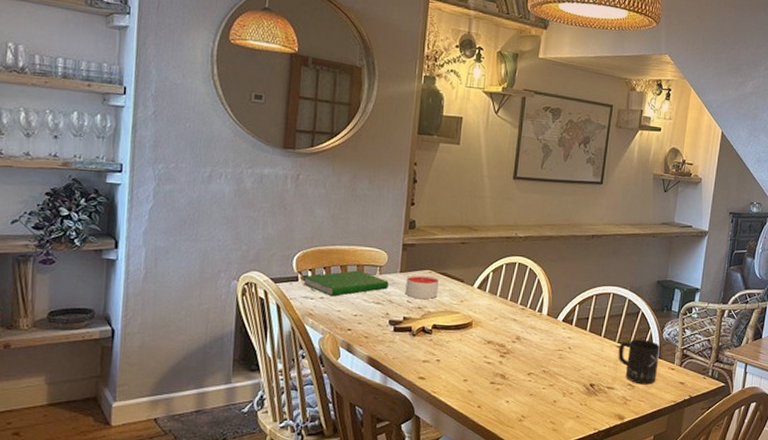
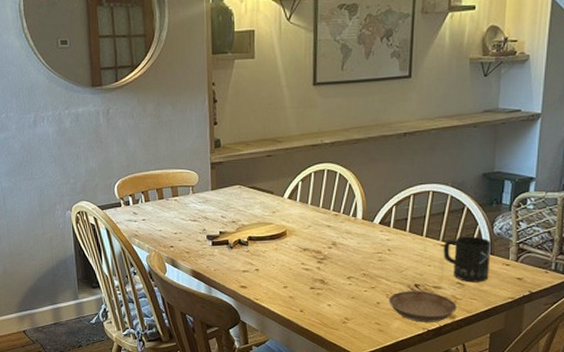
hardcover book: present [303,270,389,297] -> none [126,192,202,218]
candle: present [405,275,439,300] -> none [218,190,249,214]
saucer: none [564,390,626,423] -> present [388,291,457,322]

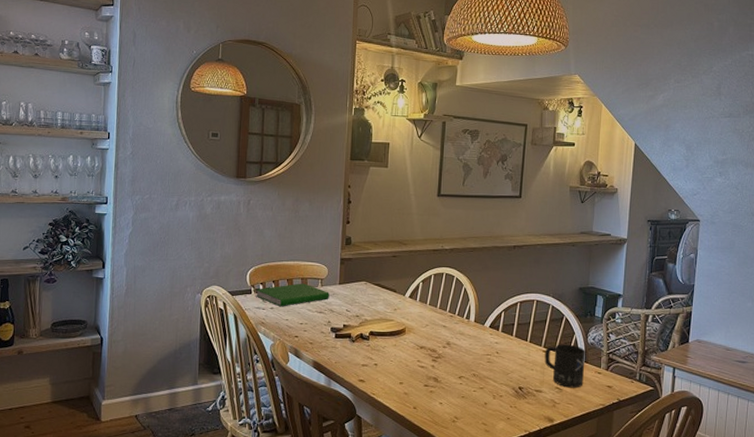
hardcover book: none [126,192,202,218] -> present [256,283,329,307]
saucer: present [388,291,457,322] -> none [495,393,555,425]

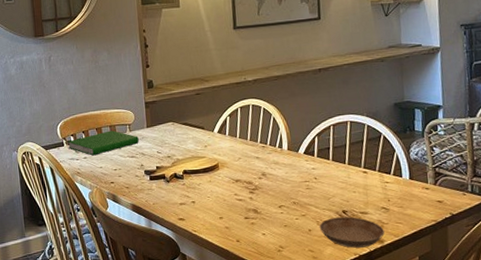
saucer: none [495,393,555,425] -> present [319,217,385,248]
mug: present [544,344,585,388] -> none [365,162,411,207]

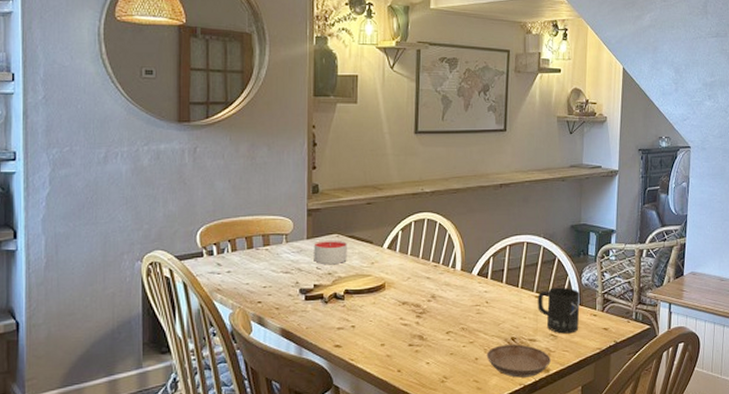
hardcover book: present [68,130,139,156] -> none [209,240,296,270]
candle: none [153,127,183,149] -> present [314,240,347,265]
mug: none [365,162,411,207] -> present [537,287,580,334]

